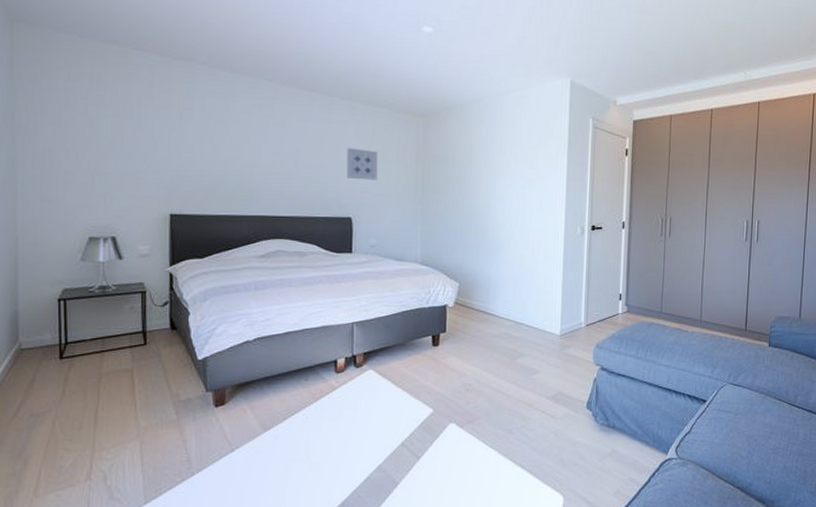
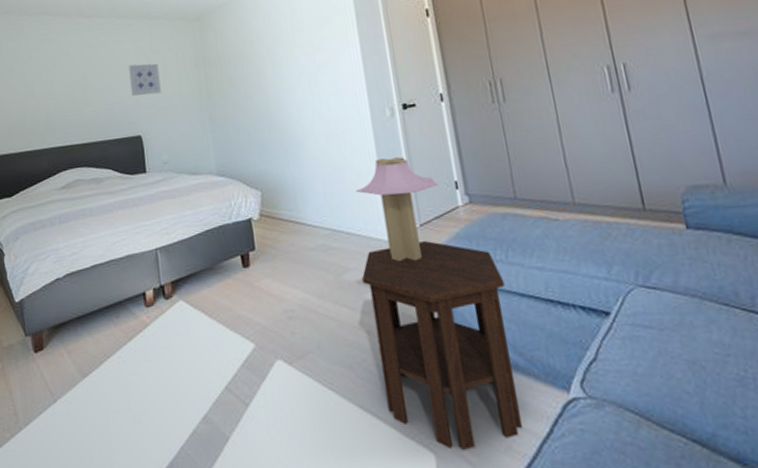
side table: none [533,337,640,494] -> present [362,240,524,452]
table lamp: none [540,268,607,353] -> present [356,157,438,261]

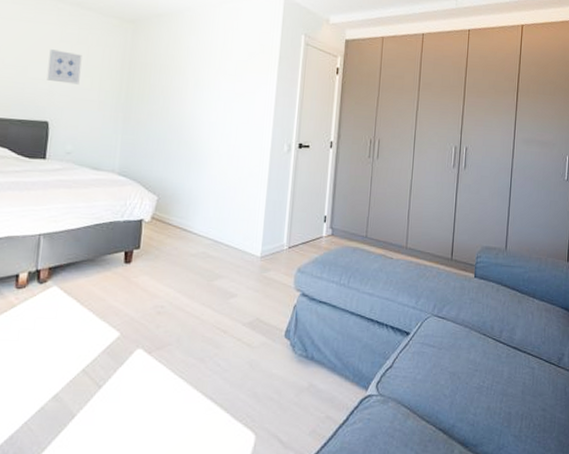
table lamp: present [356,157,438,261] -> none [243,186,311,277]
side table: present [362,240,524,452] -> none [226,260,342,433]

